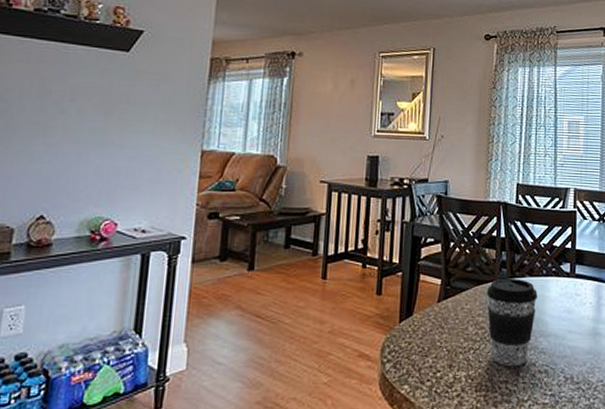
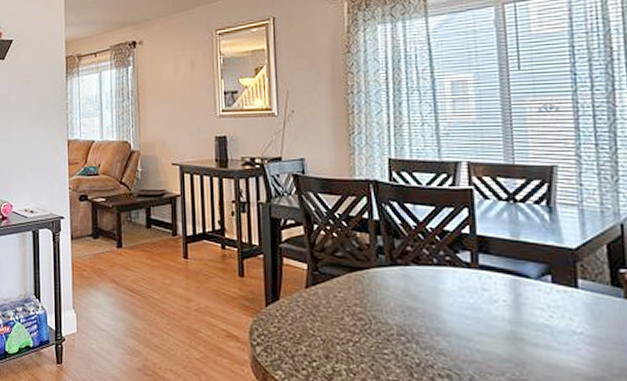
coffee cup: present [486,278,538,367] -> none [361,265,428,366]

